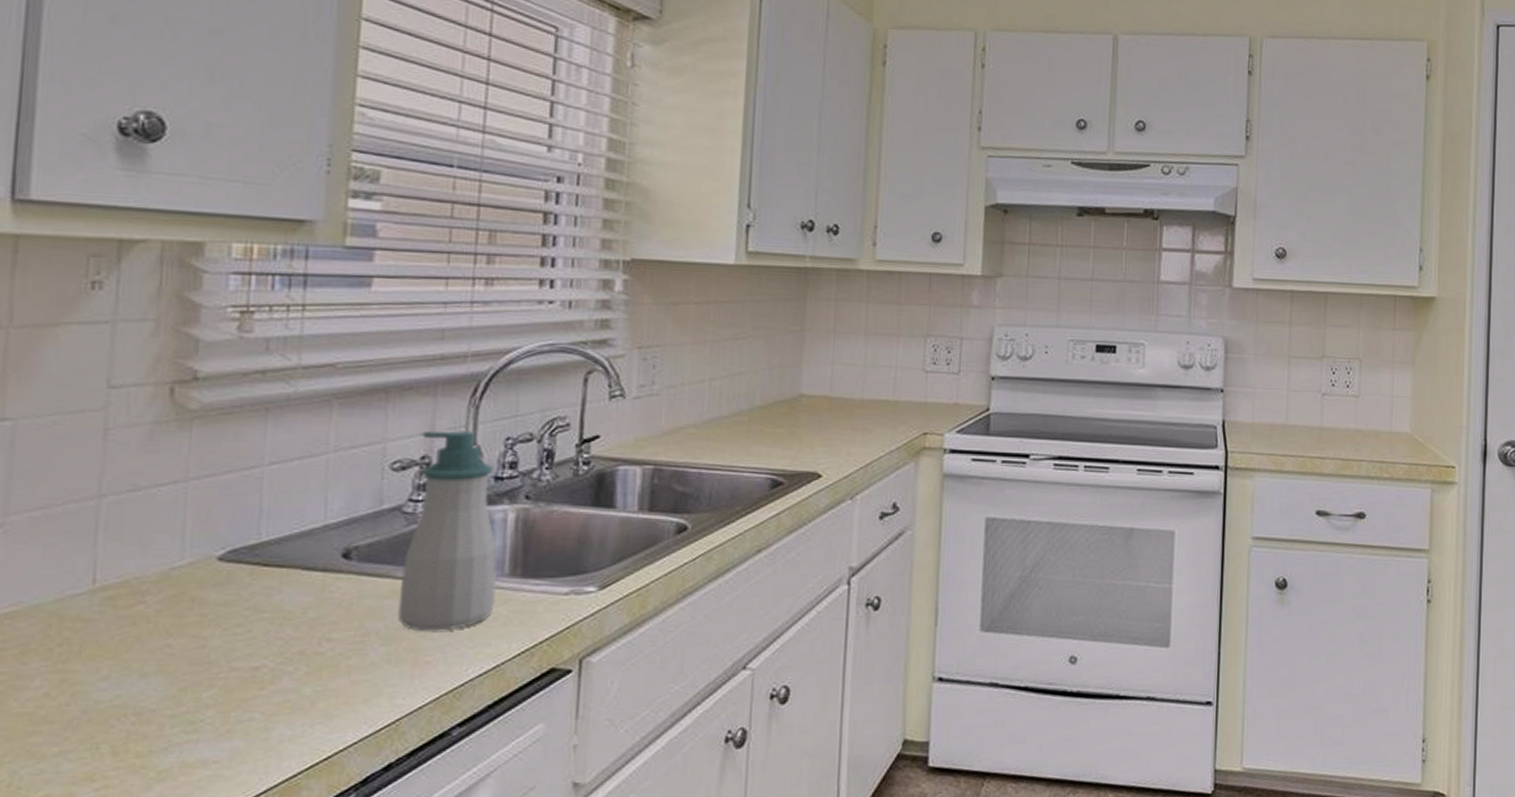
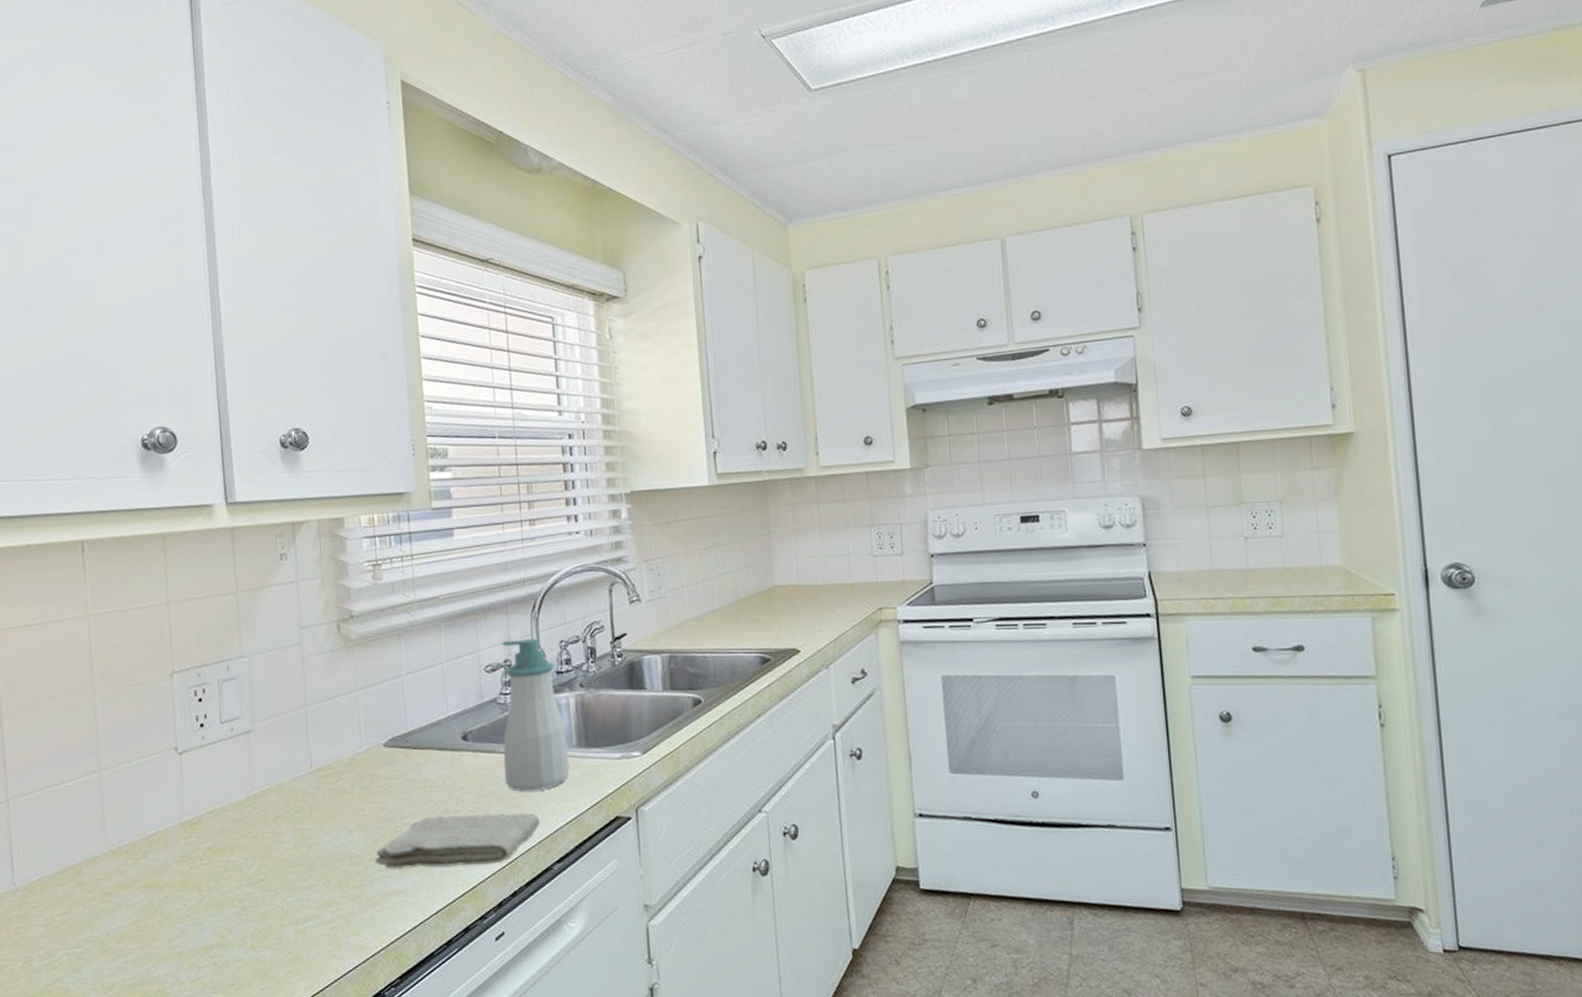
washcloth: none [178,658,441,731] -> present [375,813,540,869]

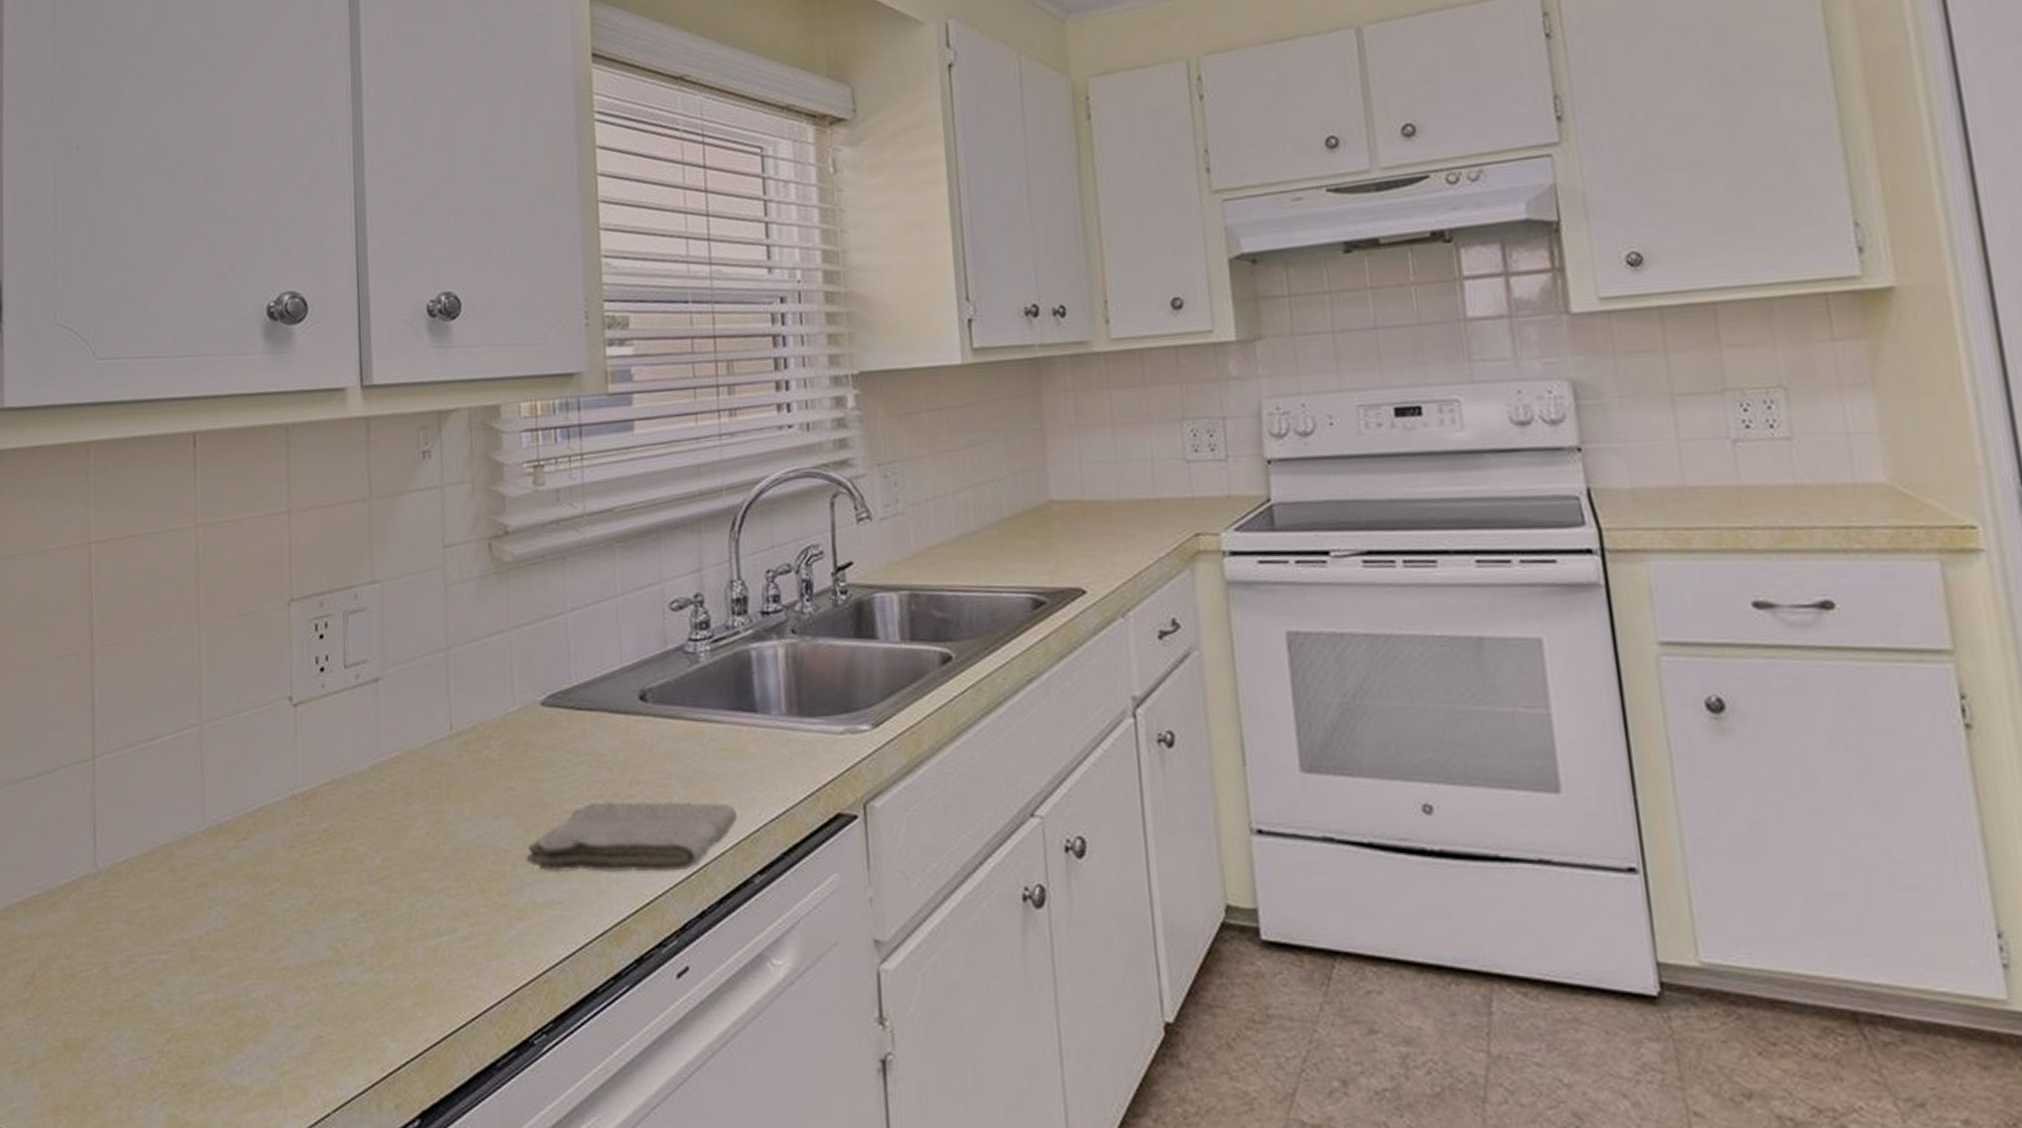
soap bottle: present [502,638,570,792] -> none [691,566,777,774]

